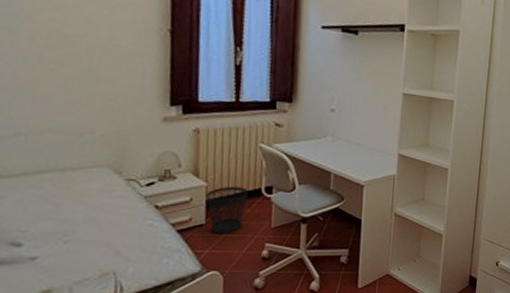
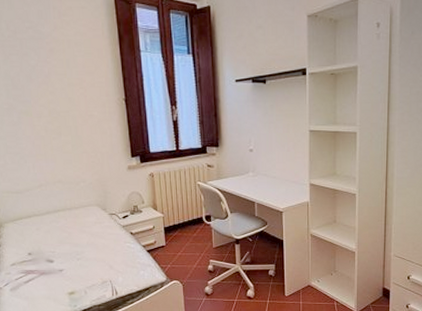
wastebasket: present [205,187,248,233] -> none [163,217,193,252]

